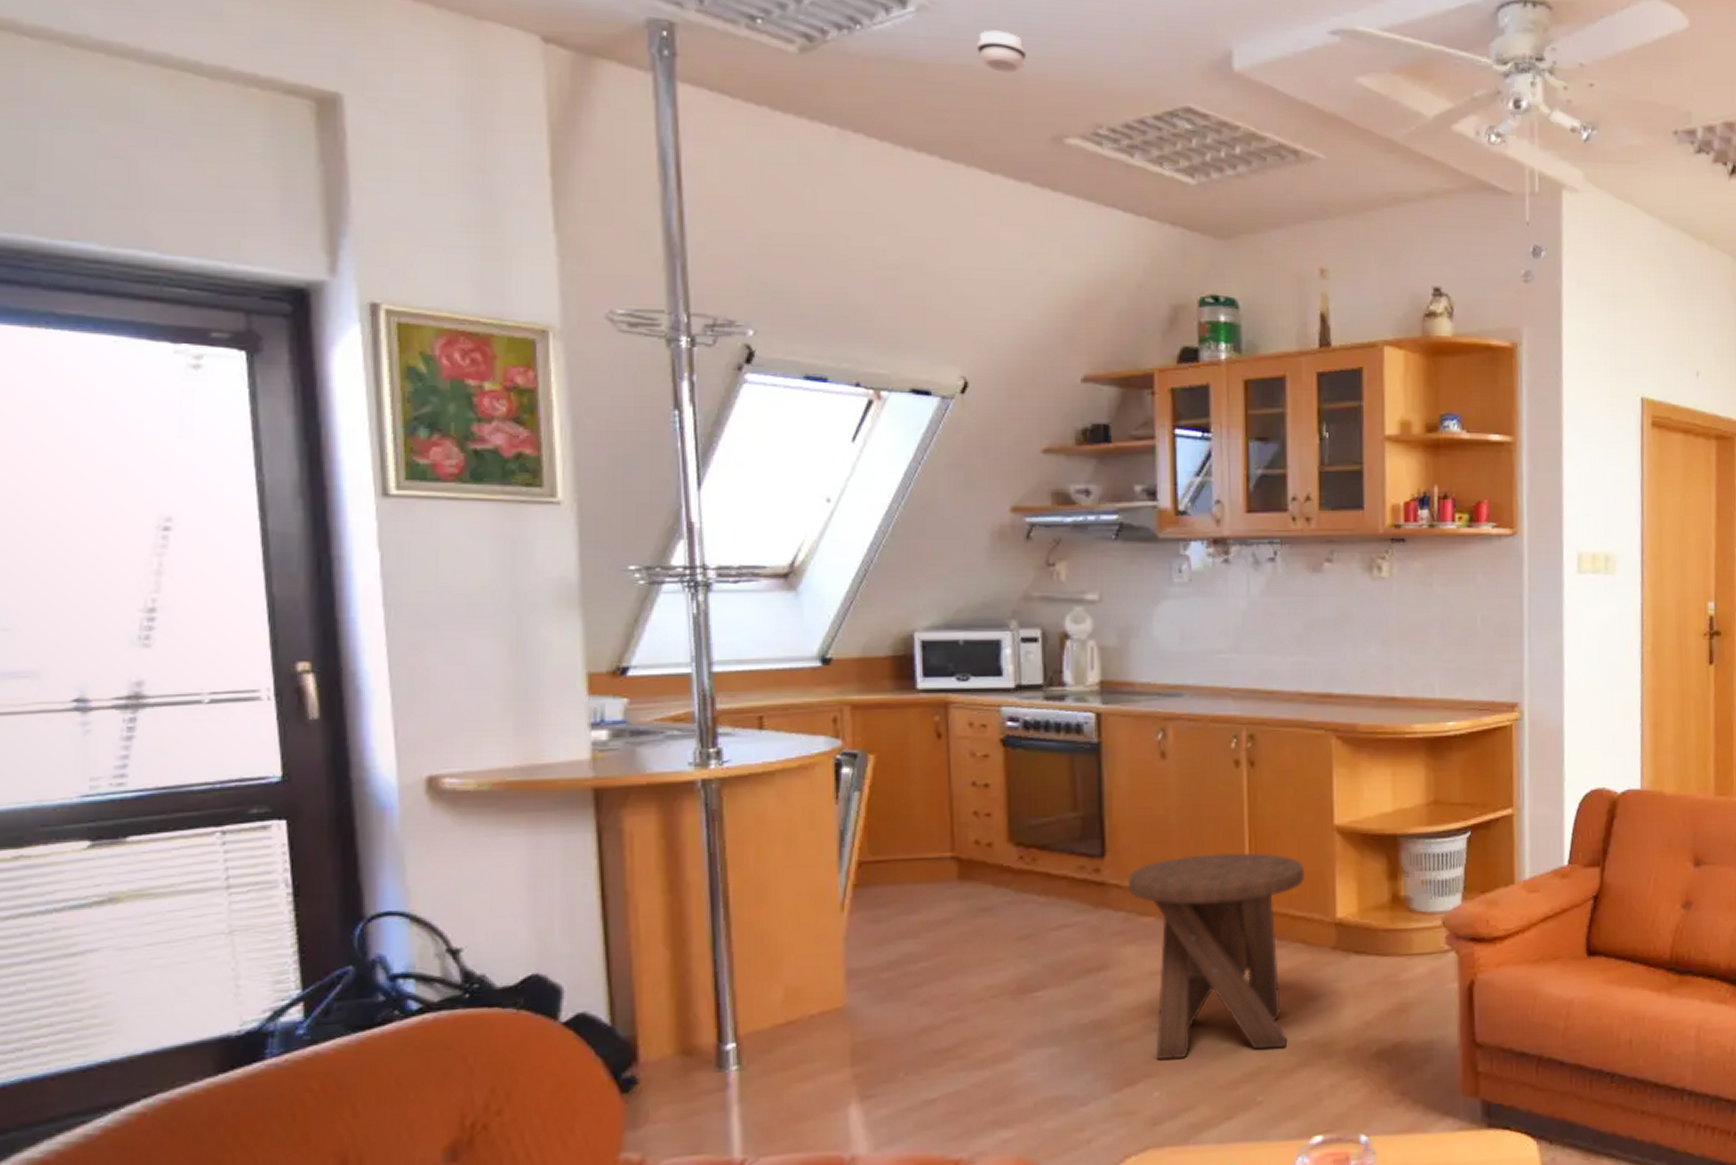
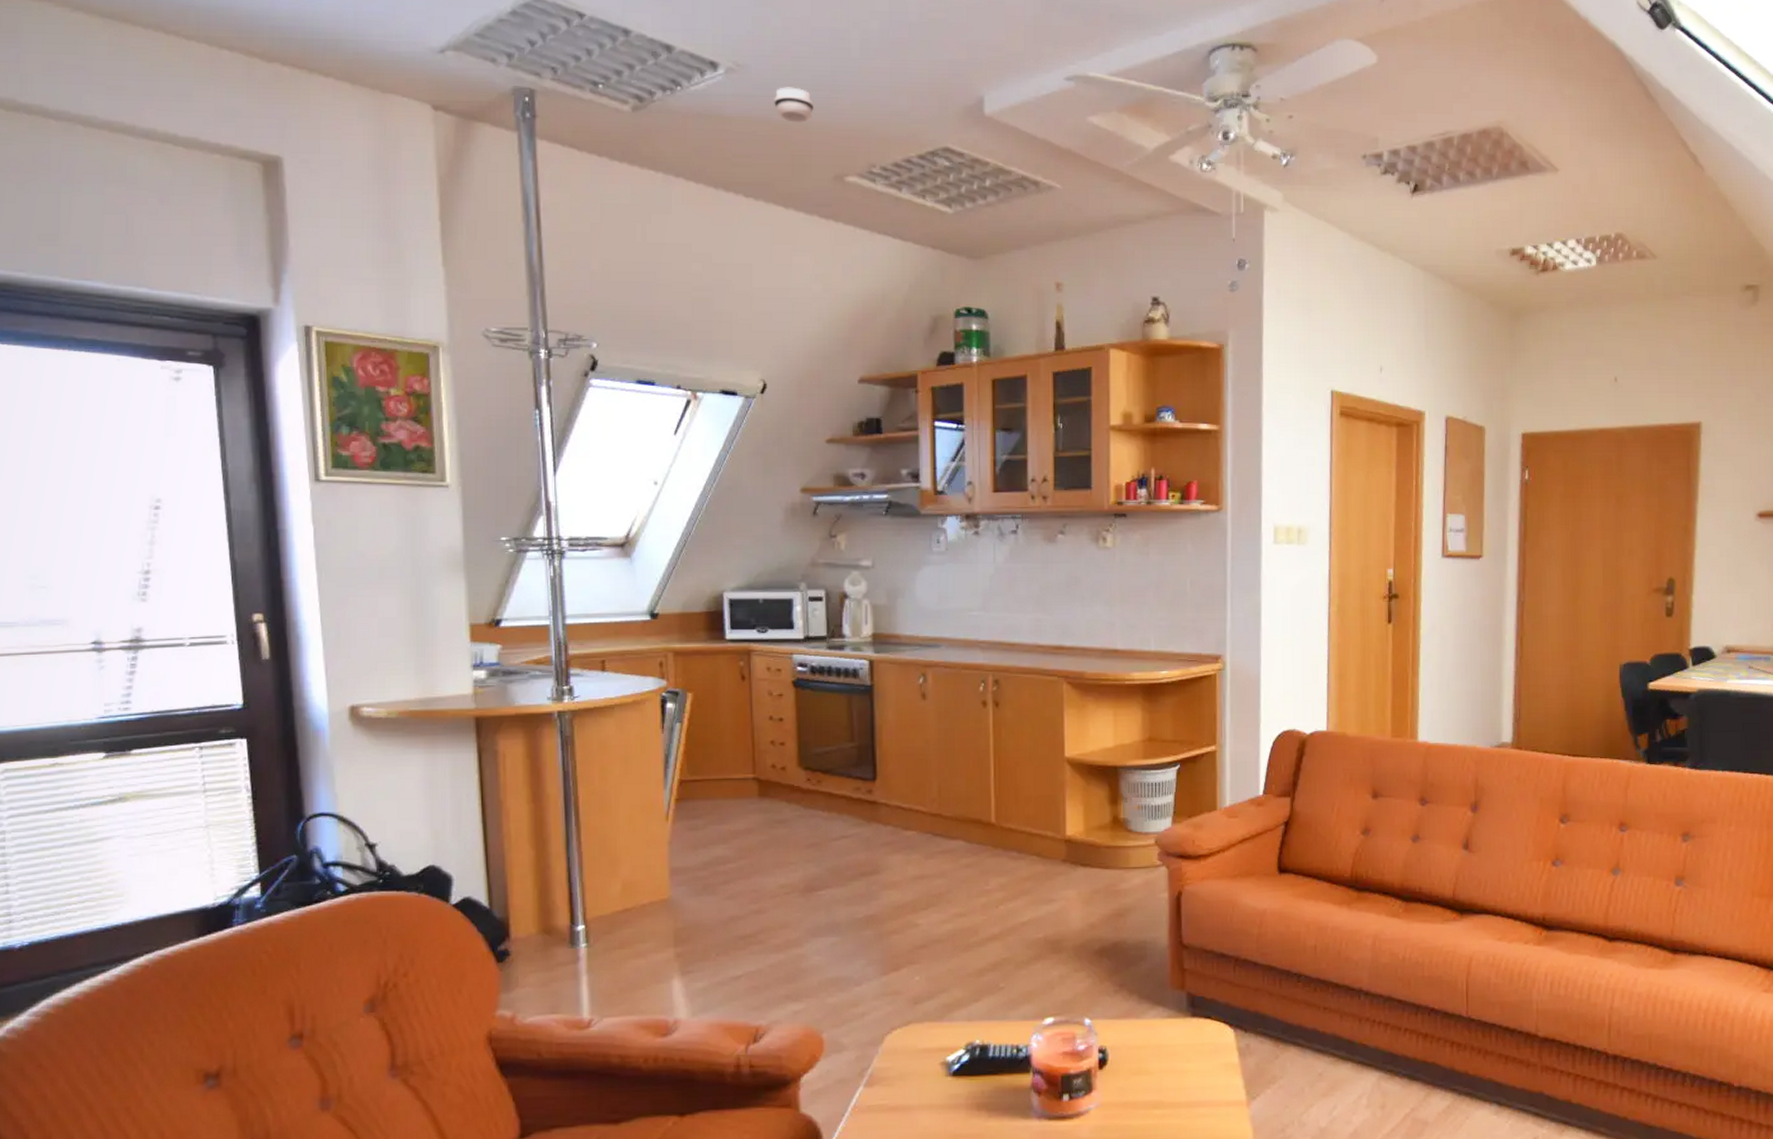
music stool: present [1129,853,1304,1060] -> none [895,779,1039,950]

